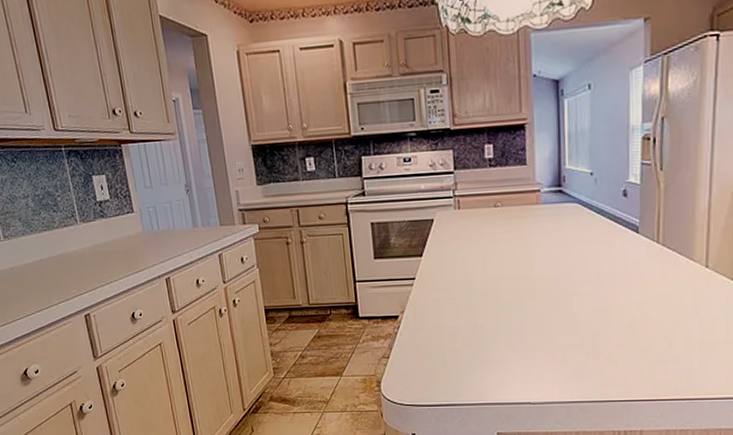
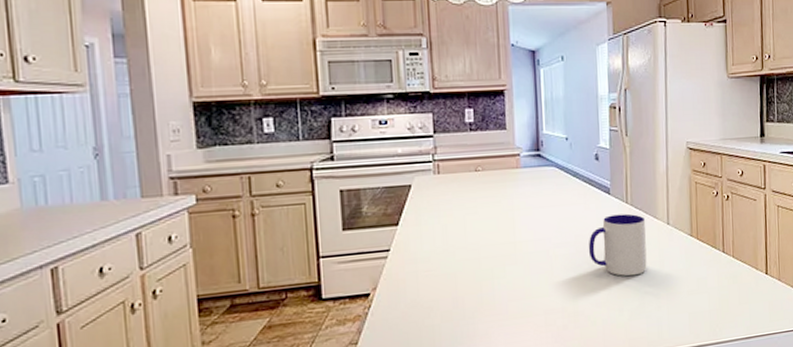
mug: none [611,254,680,319] -> present [588,213,647,276]

